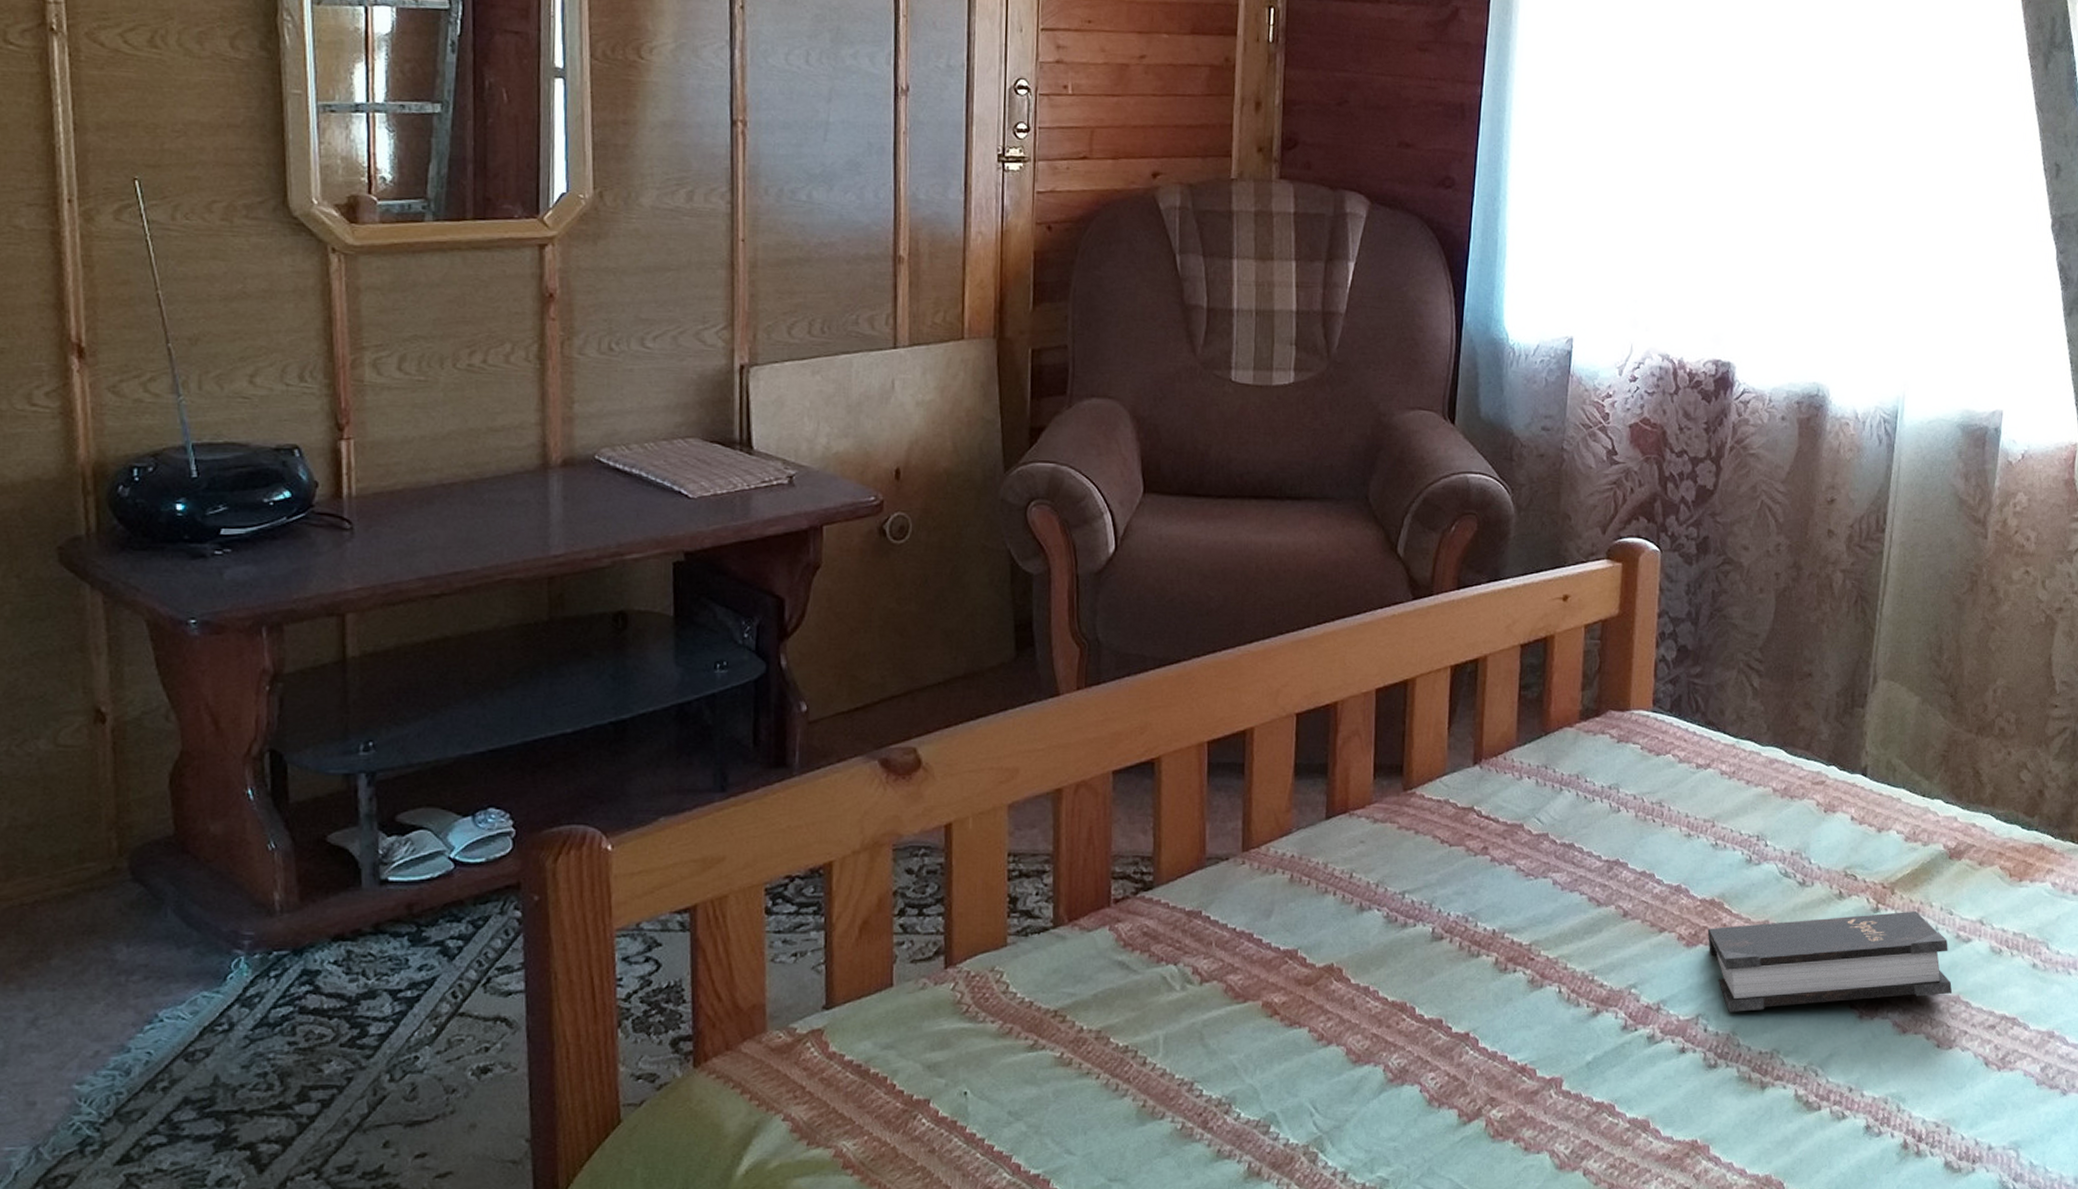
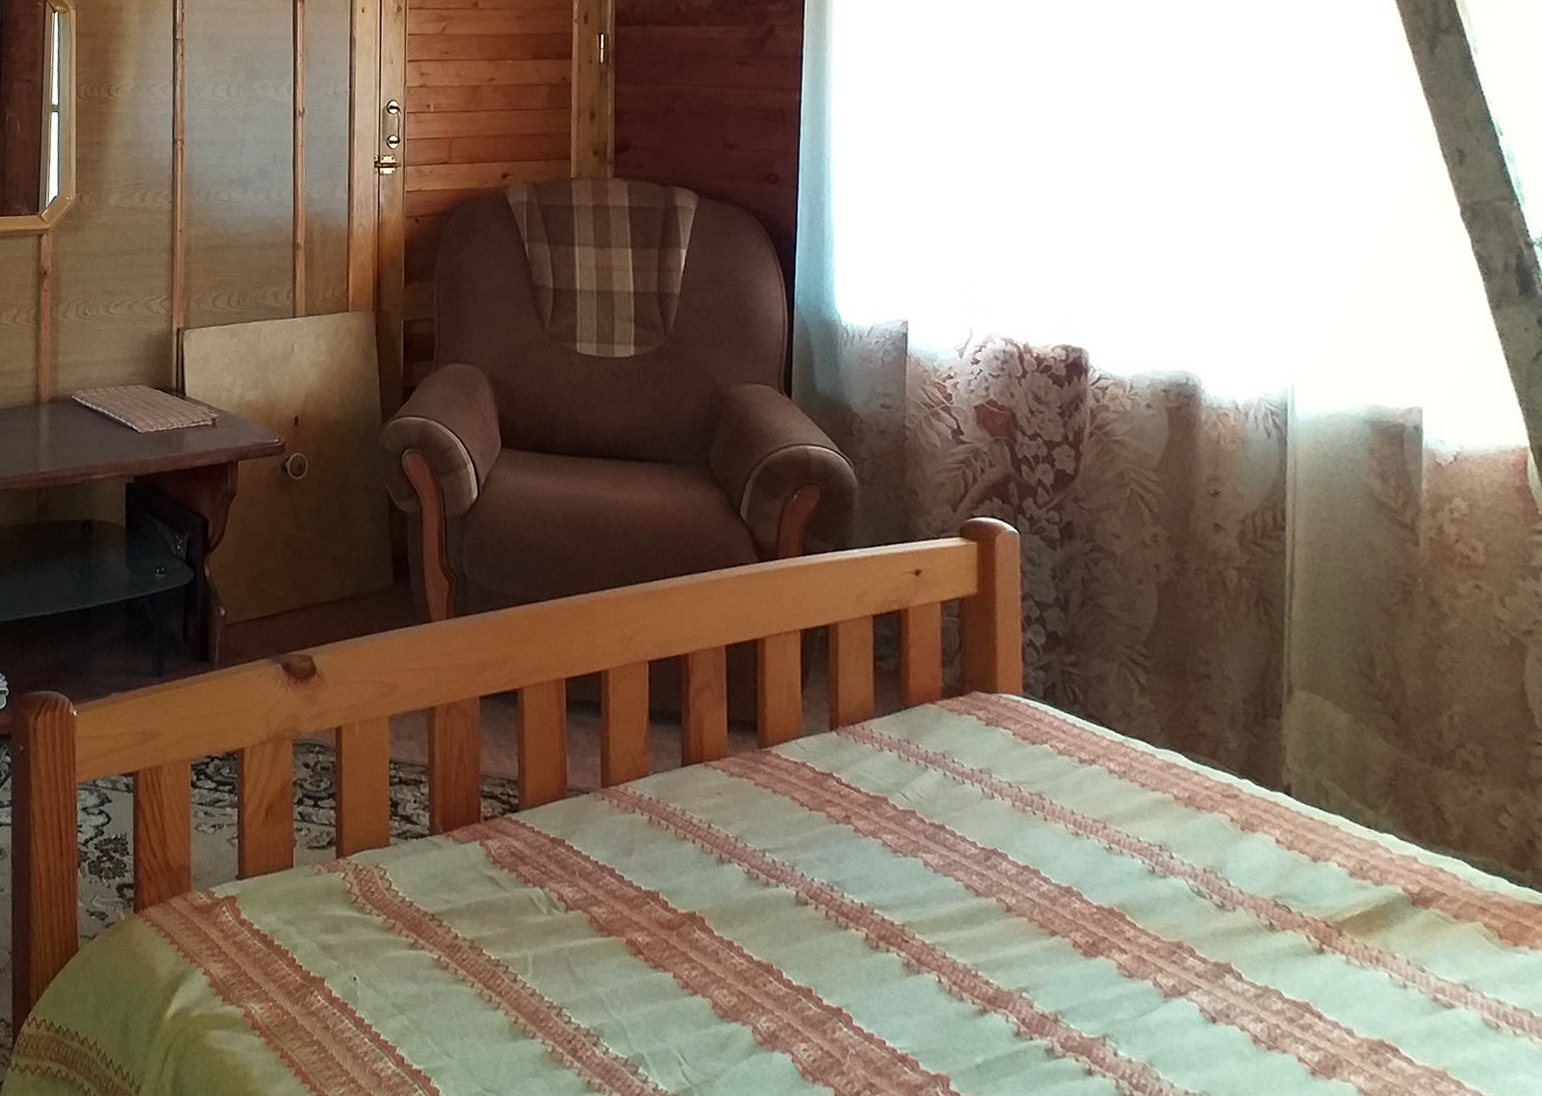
hardback book: present [1707,911,1953,1012] -> none [1108,939,1436,1067]

